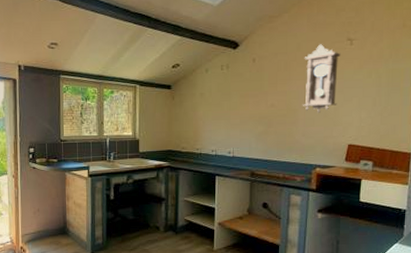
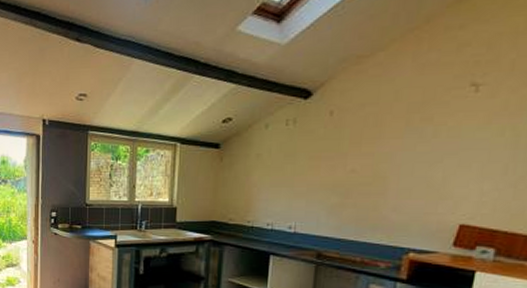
pendulum clock: present [302,44,341,113] -> none [395,91,459,182]

